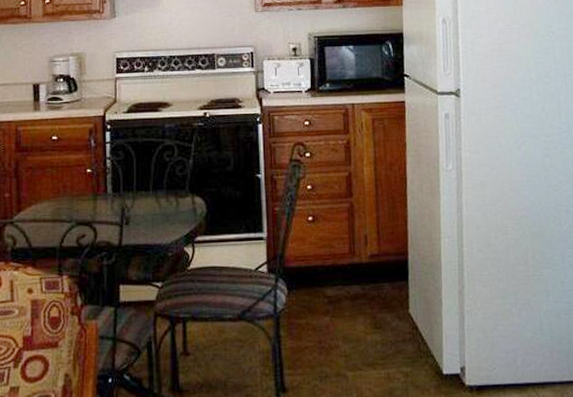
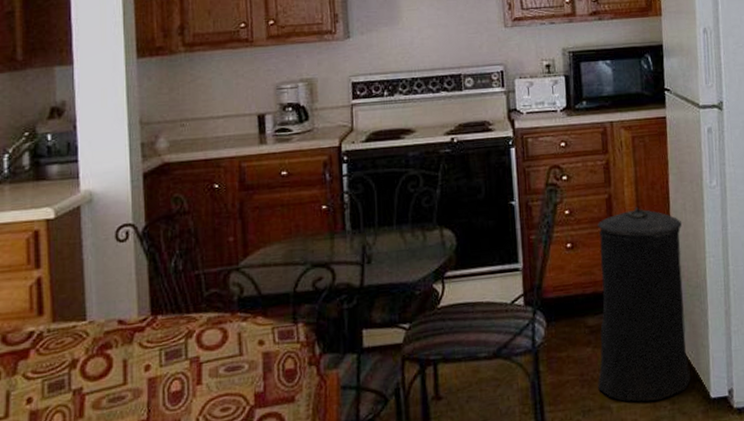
trash can: none [335,185,424,373] -> present [597,207,691,402]

